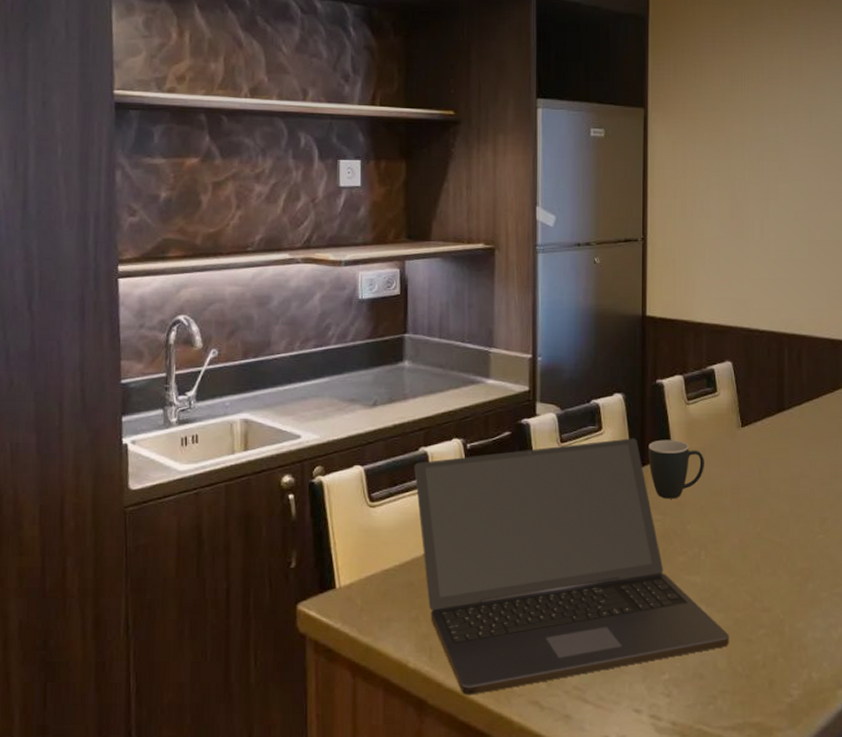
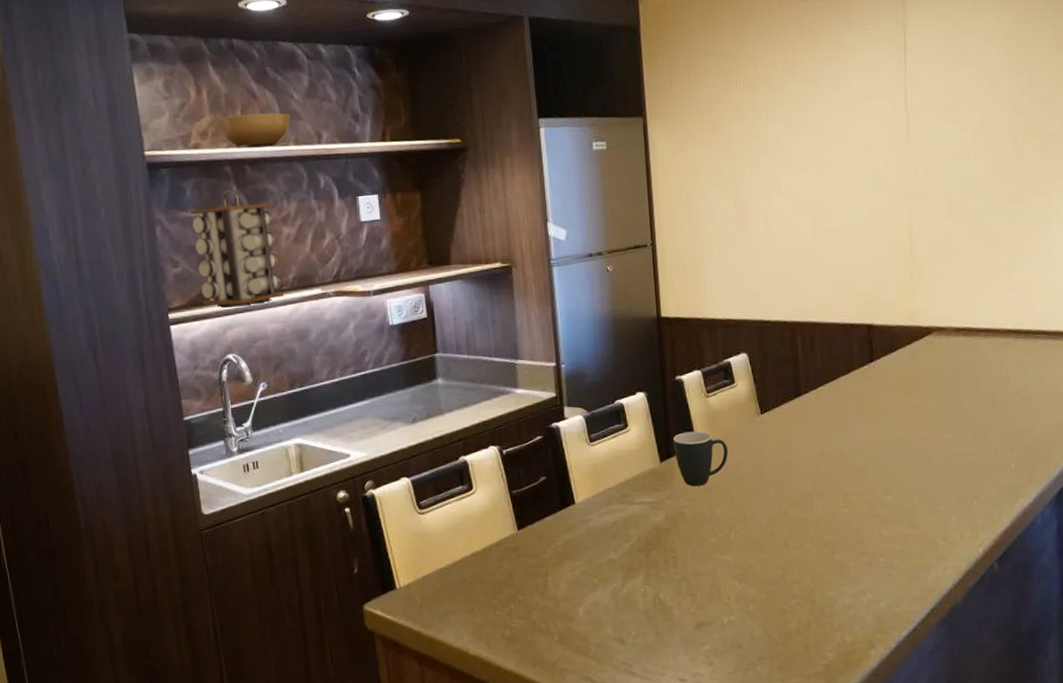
spice rack: none [156,138,248,264] -> present [190,188,284,307]
bowl: none [195,62,278,99] -> present [215,112,292,149]
laptop: present [414,438,729,695] -> none [456,432,764,676]

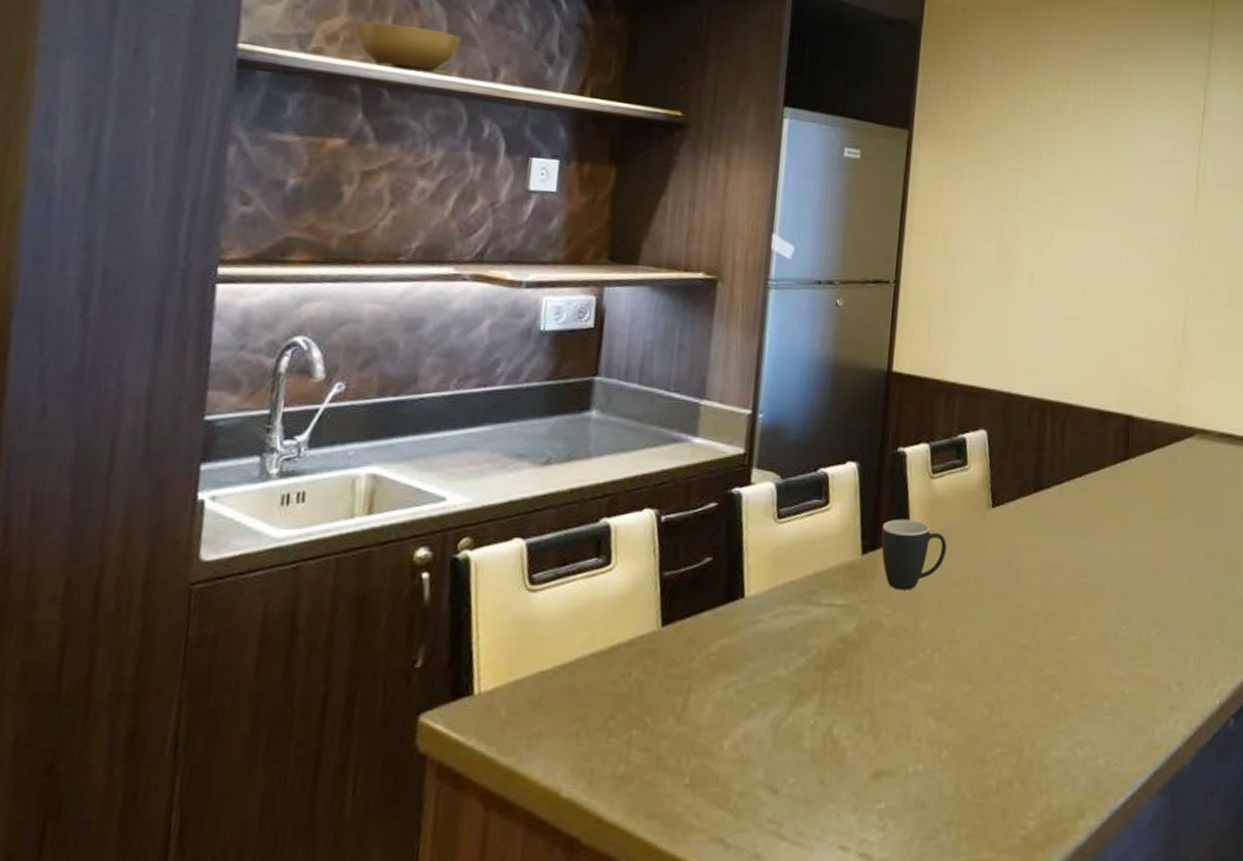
spice rack: present [190,188,284,307] -> none [275,115,410,274]

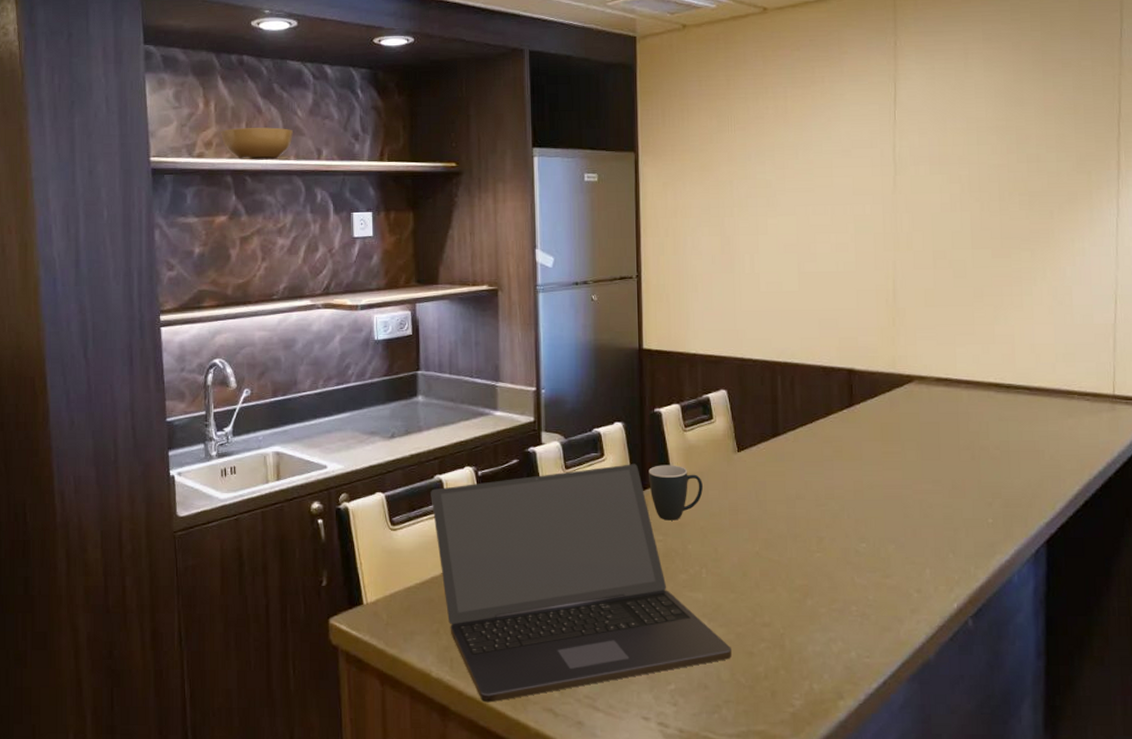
laptop: none [591,515,960,832] -> present [430,464,732,703]

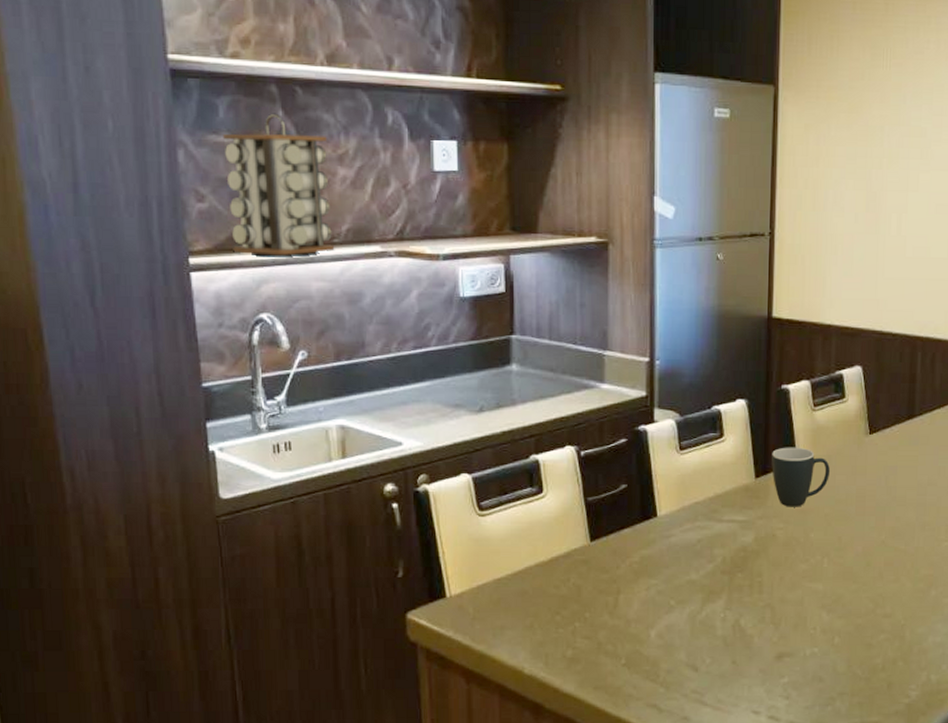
spice rack: none [190,198,274,312] -> present [223,113,335,256]
bowl: present [220,127,294,160] -> none [260,23,357,67]
laptop: present [430,464,732,703] -> none [525,445,849,700]

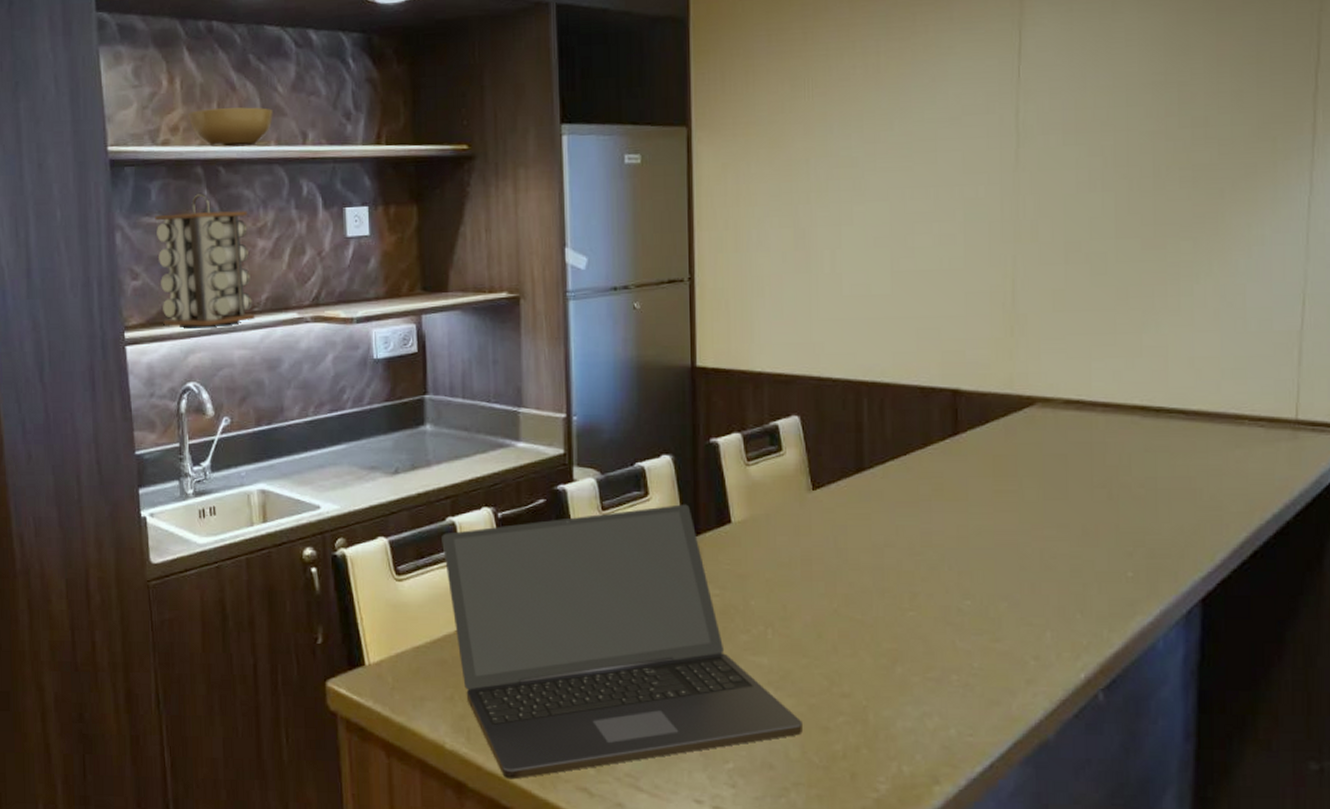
bowl: none [260,23,357,67] -> present [188,107,274,148]
laptop: none [525,445,849,700] -> present [442,504,803,780]
mug: present [772,447,830,507] -> none [703,505,769,572]

